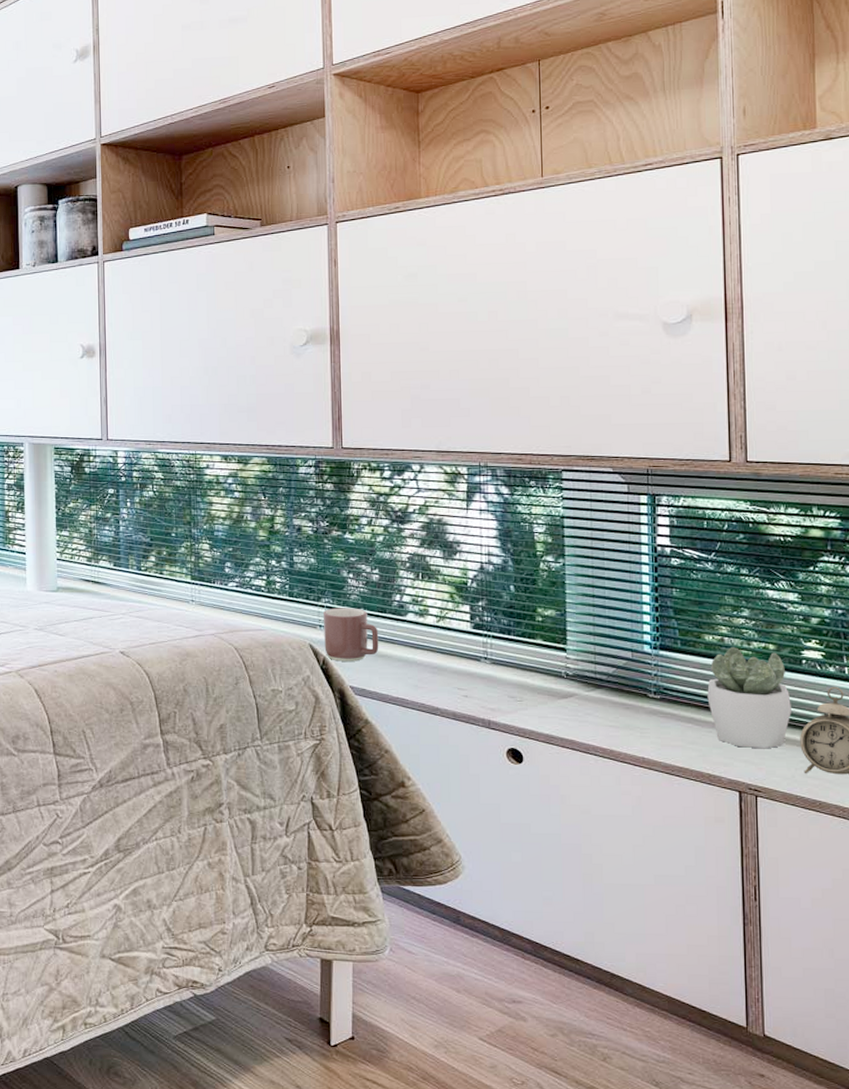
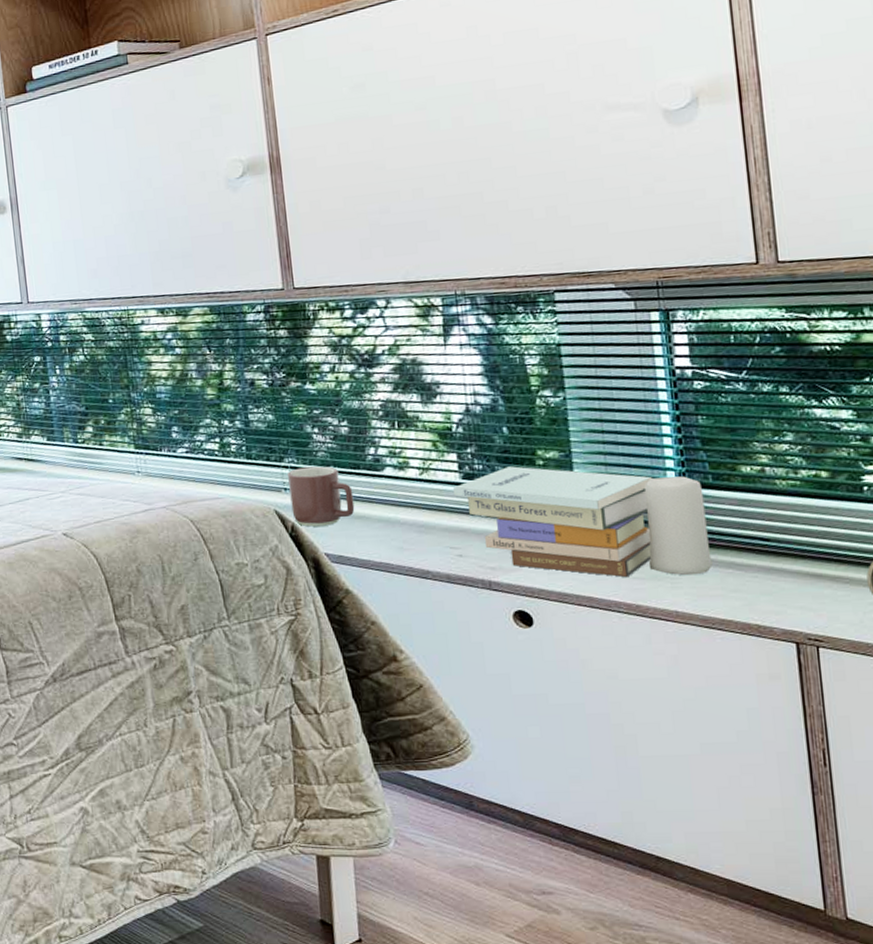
books: none [464,621,631,725] -> present [452,466,652,578]
candle: none [623,640,676,727] -> present [645,476,712,576]
succulent plant: present [707,646,791,749] -> none [748,476,854,593]

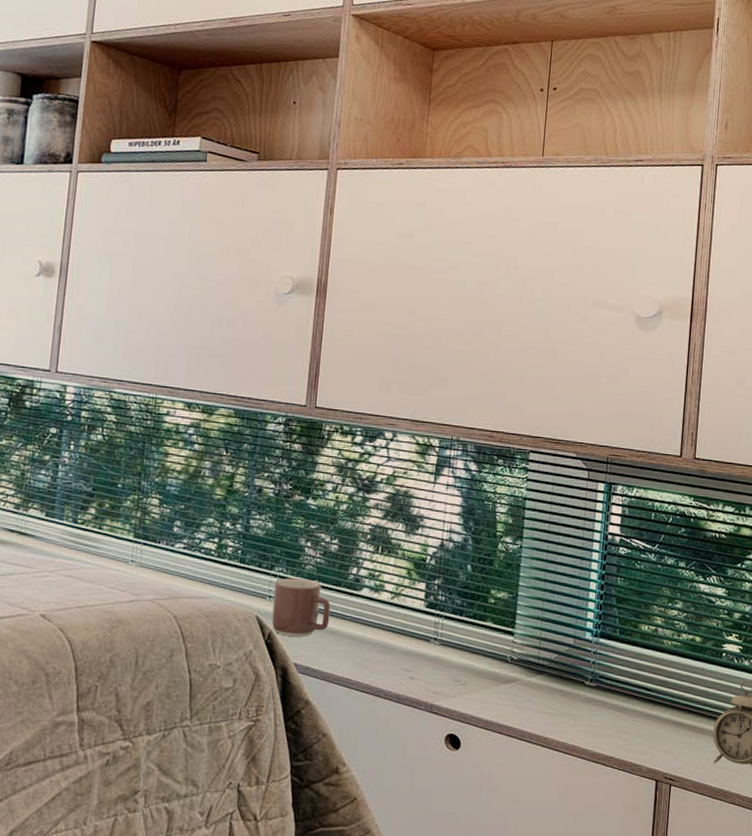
books: present [452,466,652,578] -> none [416,601,575,712]
candle: present [645,476,712,576] -> none [559,626,611,715]

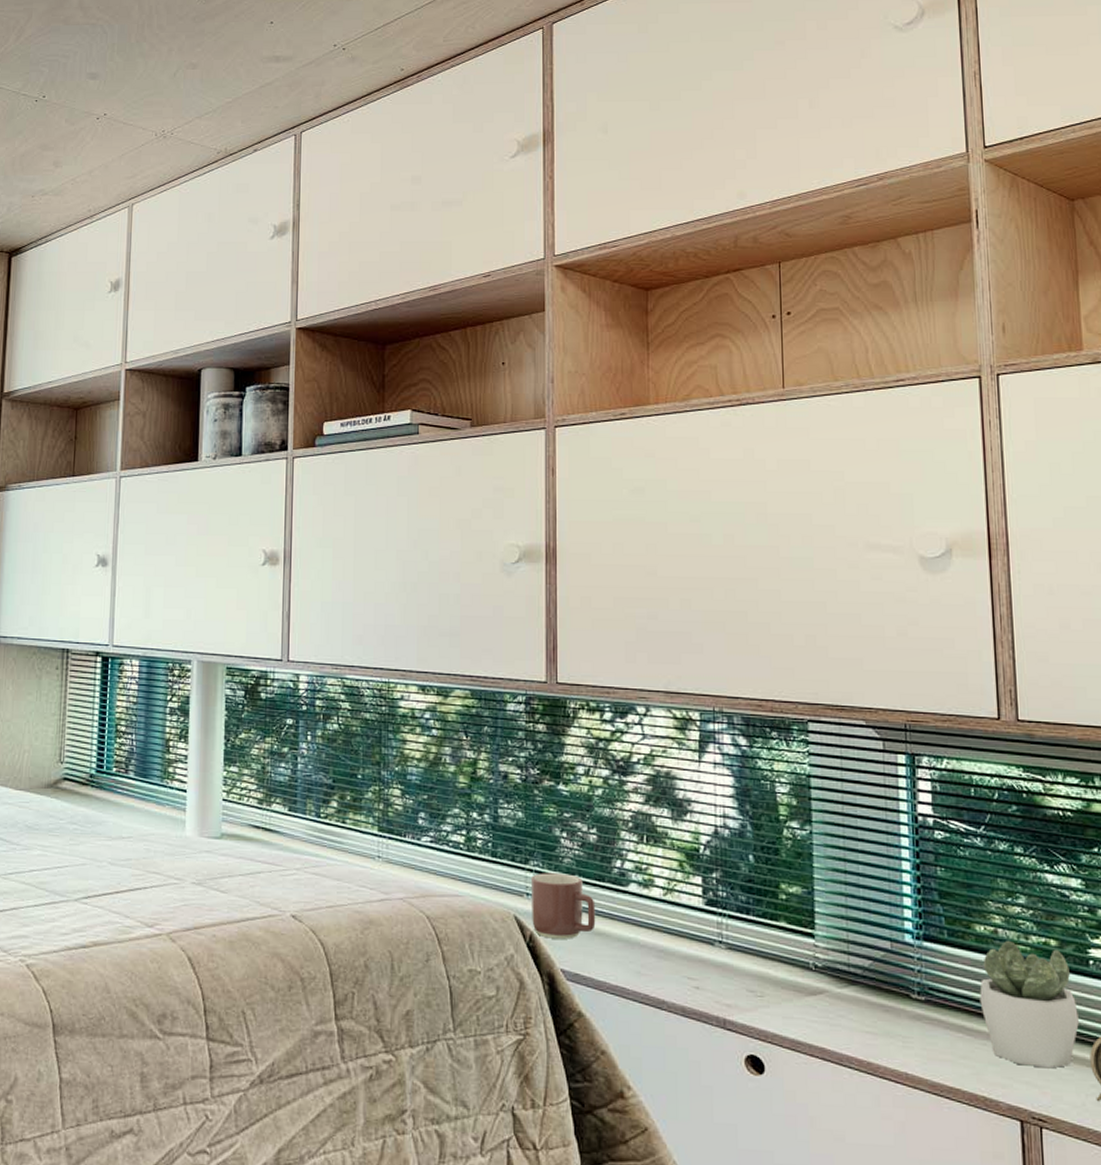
succulent plant: none [637,637,710,739] -> present [980,940,1079,1069]

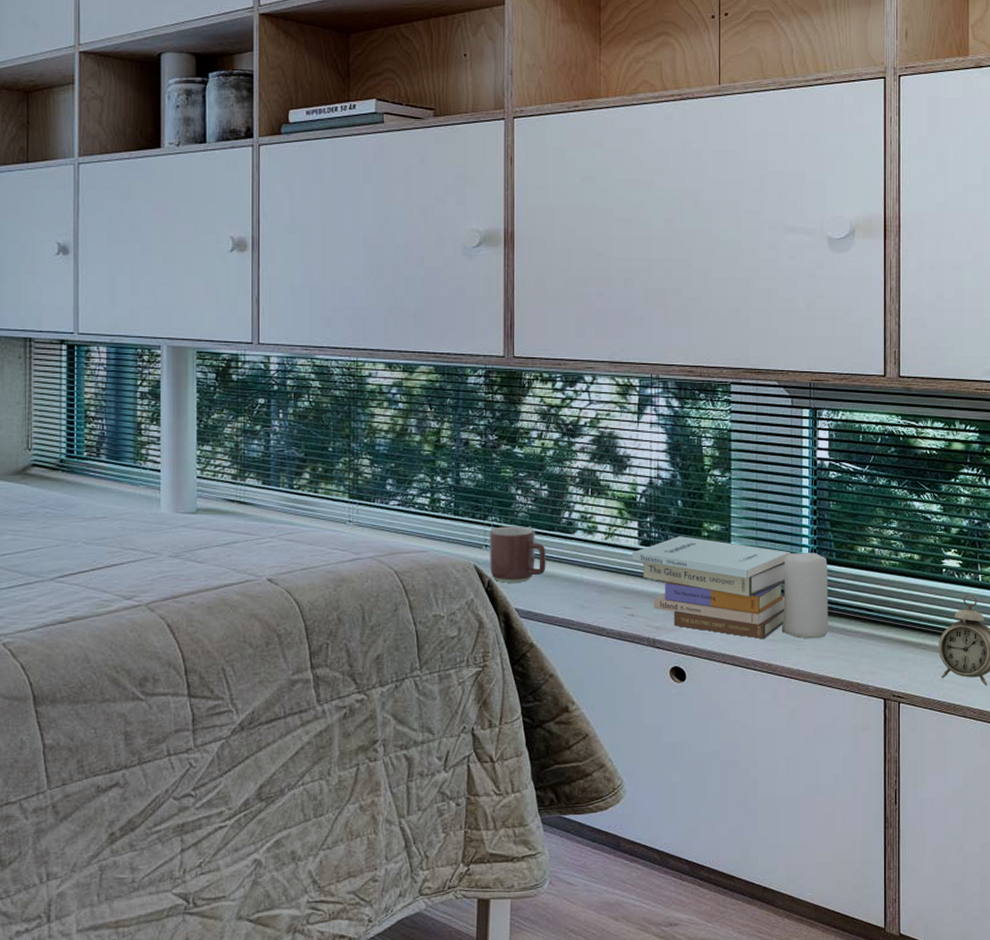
books: none [695,897,890,1031] -> present [631,536,791,640]
candle: none [881,927,944,1036] -> present [781,553,829,639]
succulent plant: present [980,940,1079,1069] -> none [858,557,932,657]

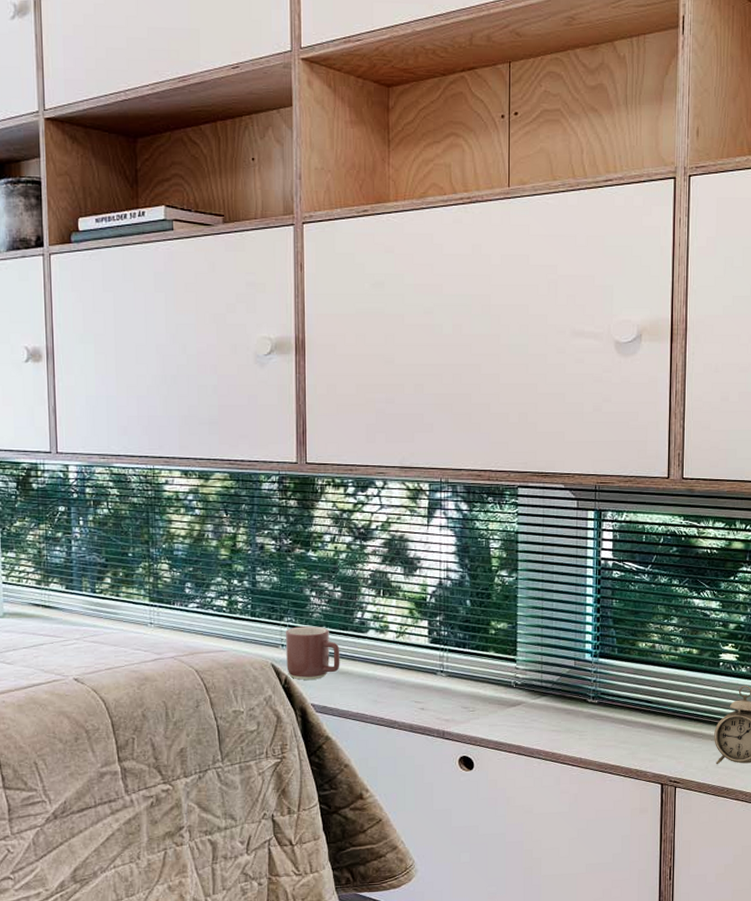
books: present [631,536,791,640] -> none [422,634,574,730]
candle: present [781,553,829,639] -> none [564,648,610,730]

